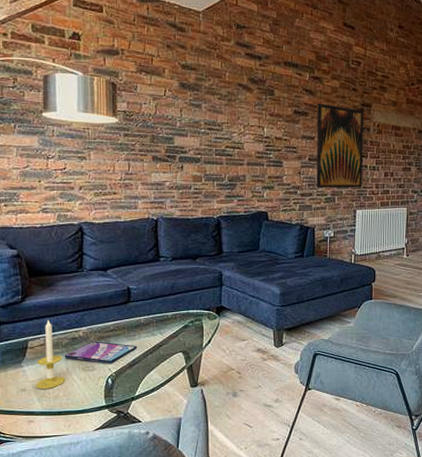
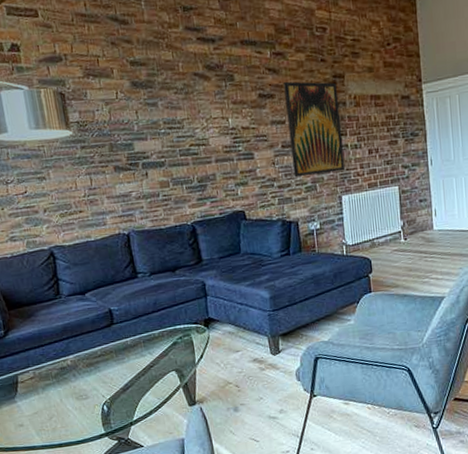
candle: present [36,319,66,389] -> none [30,351,61,423]
video game case: present [64,341,137,364] -> none [55,368,128,391]

